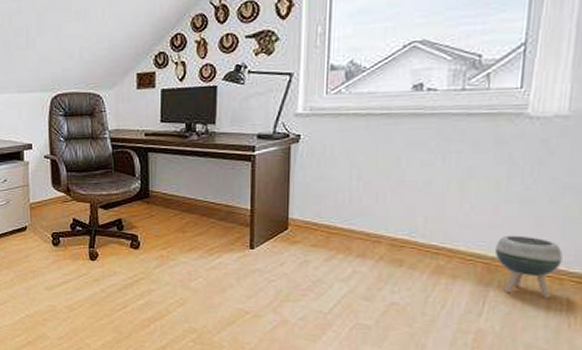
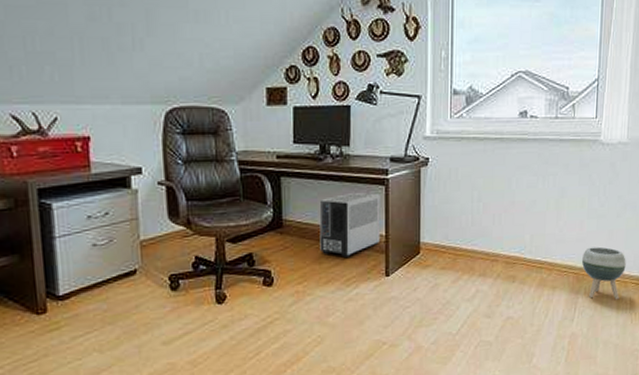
air purifier: none [184,167,246,228] -> present [319,192,381,257]

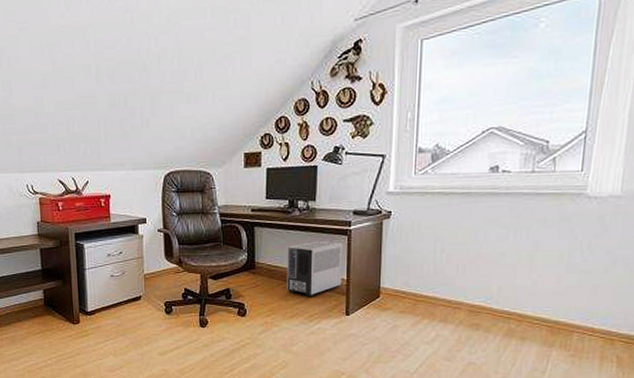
planter: present [581,246,626,300] -> none [557,301,614,357]

